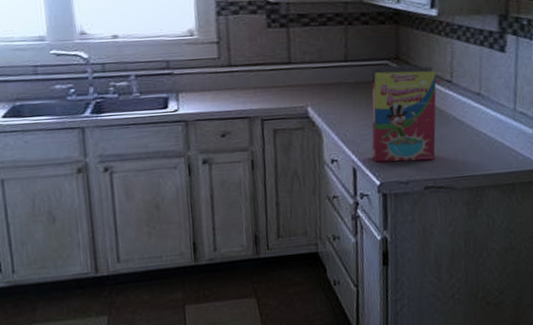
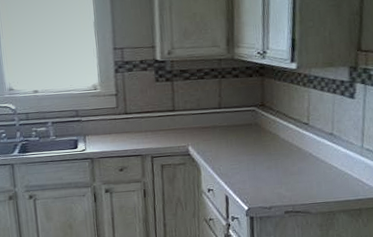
cereal box: present [368,65,443,163] -> none [238,110,301,192]

